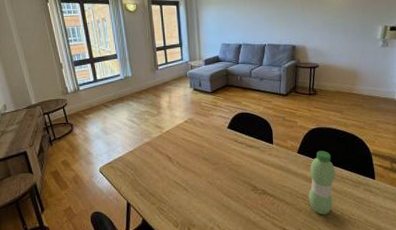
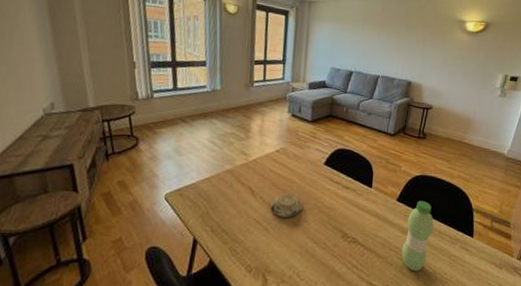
decorative bowl: none [185,157,214,178] -> present [269,193,303,218]

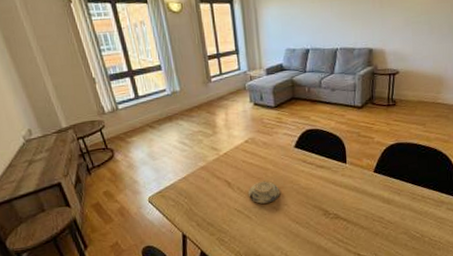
water bottle: present [402,201,434,272] -> none [386,168,416,238]

